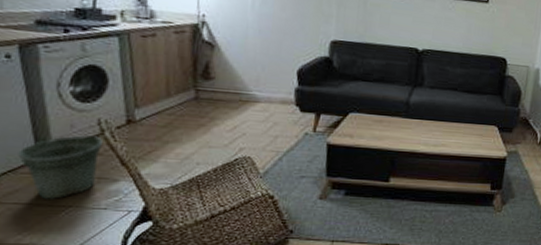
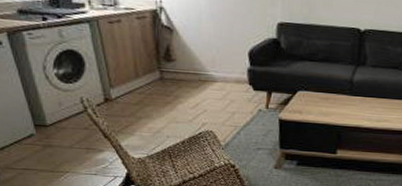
flower pot: present [18,135,104,200] -> none [20,112,88,167]

